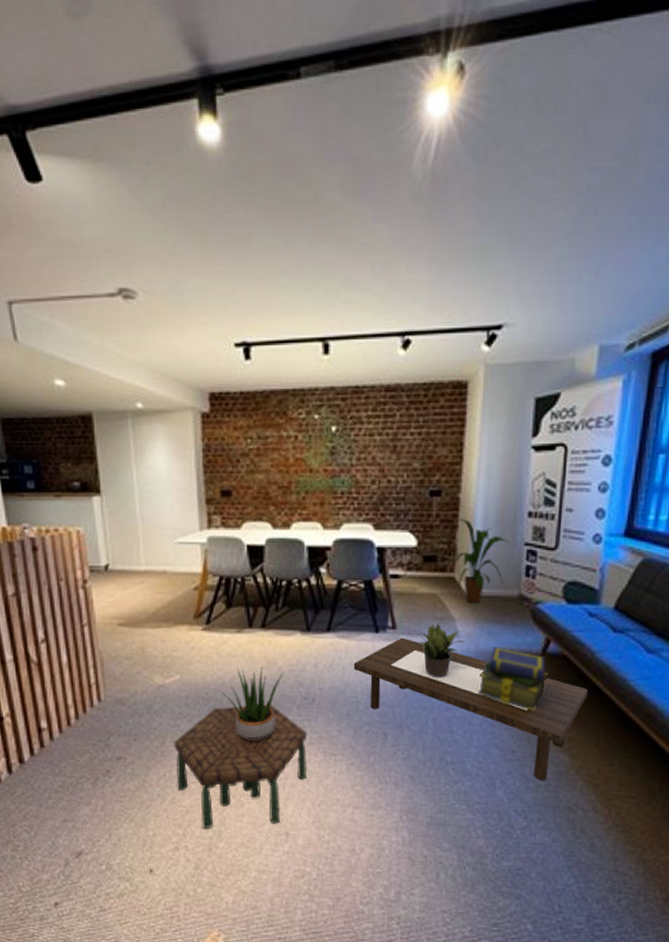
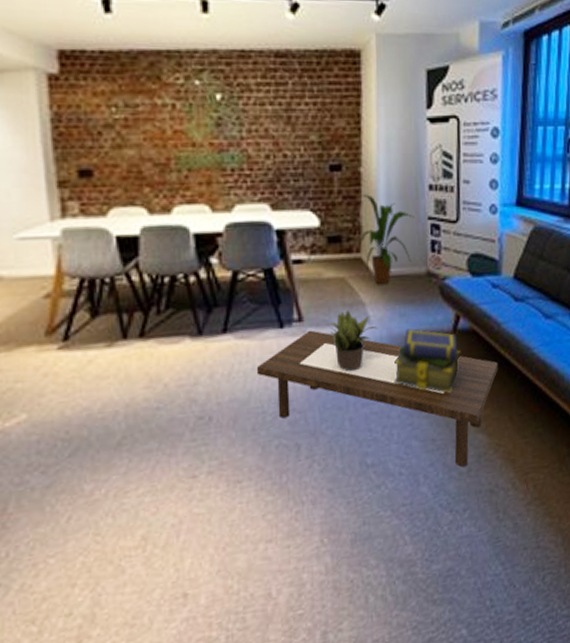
side table: present [174,704,308,829] -> none [20,432,207,616]
potted plant: present [222,666,284,739] -> none [89,385,172,483]

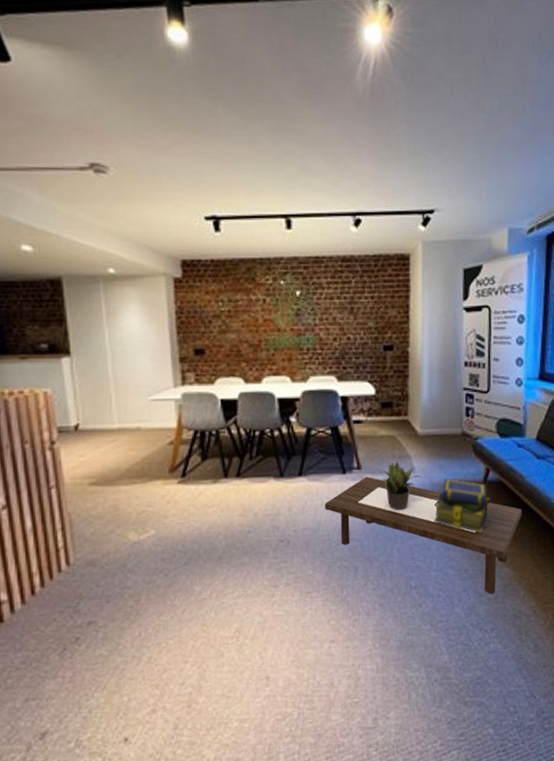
house plant: present [359,194,414,285] -> none [406,369,452,442]

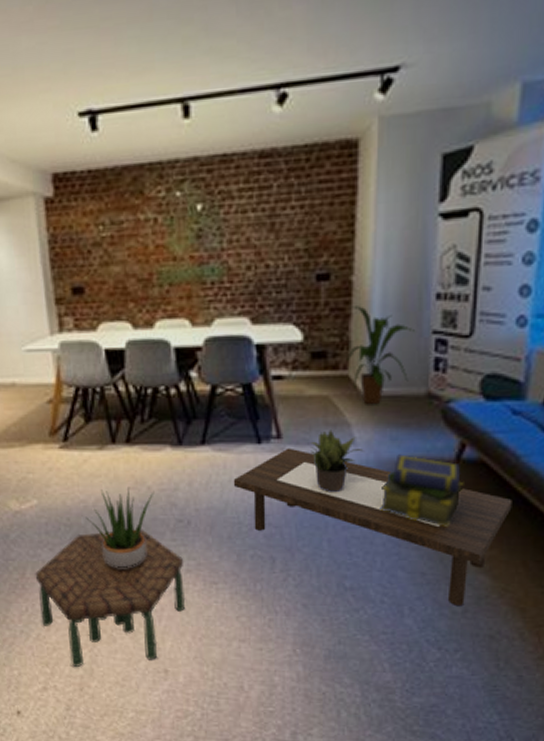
side table: none [149,550,285,685] -> present [35,529,186,667]
potted plant: none [199,514,260,587] -> present [86,486,155,568]
house plant: none [406,369,452,442] -> present [347,306,415,405]

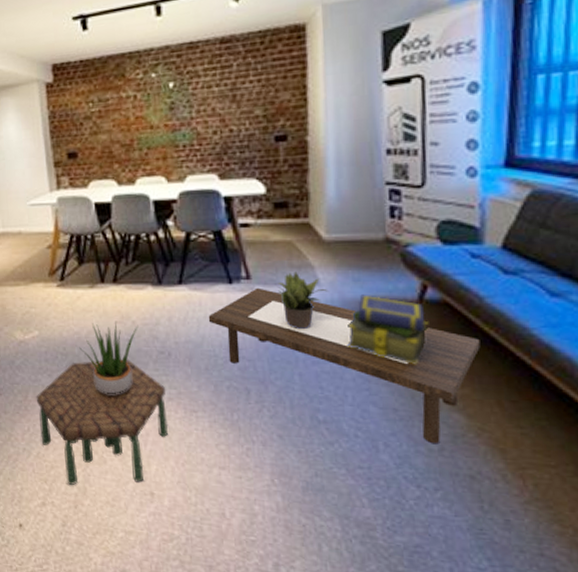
house plant: present [347,306,415,405] -> none [307,162,368,249]

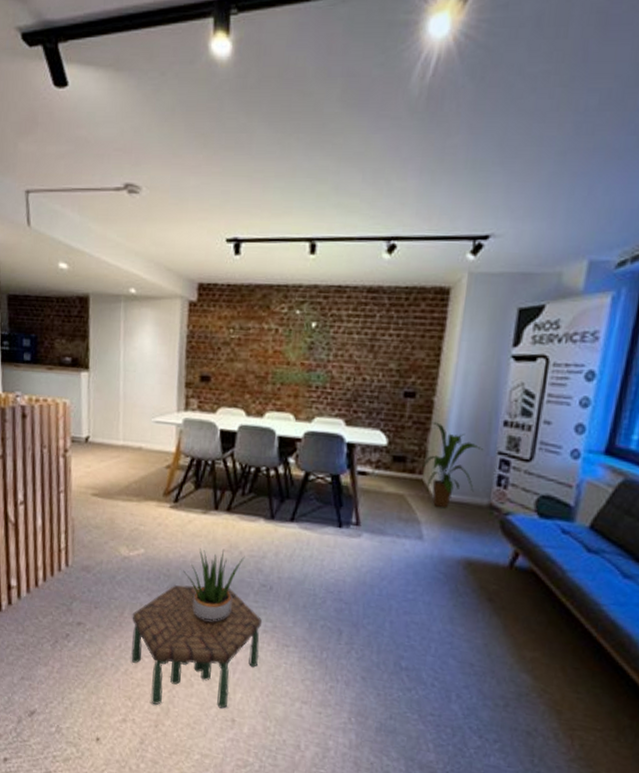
coffee table: present [208,287,480,443] -> none [313,534,557,699]
potted plant: present [276,271,328,329] -> none [383,524,430,580]
house plant: none [307,162,368,249] -> present [422,422,483,509]
stack of books: present [346,294,429,364] -> none [438,554,515,625]

